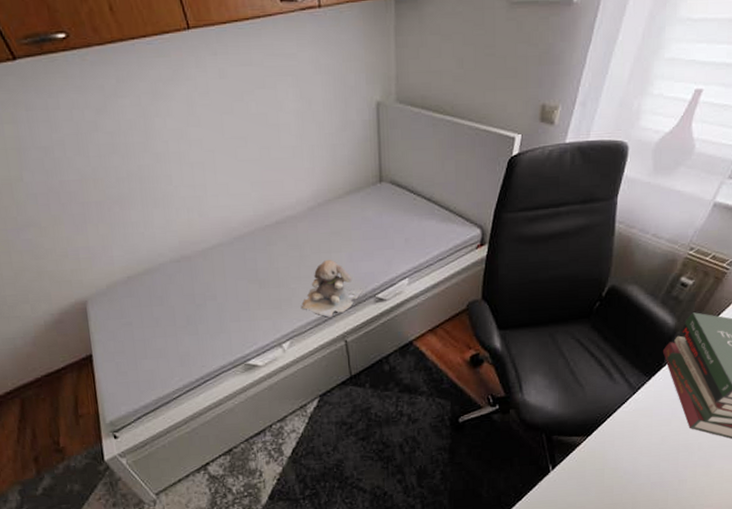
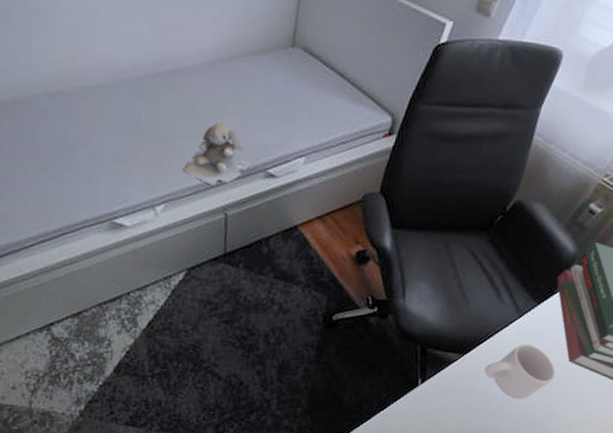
mug: none [610,418,679,472] -> present [484,344,556,399]

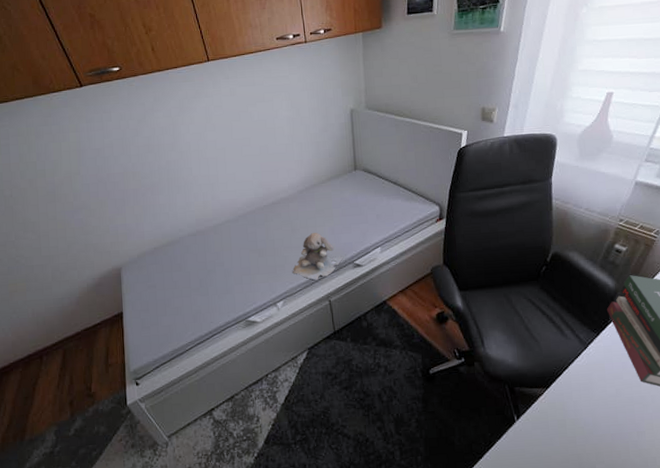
mug: present [484,344,556,399] -> none [568,371,633,423]

